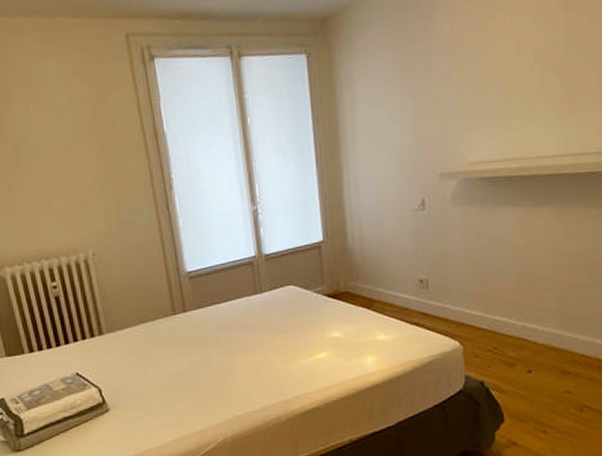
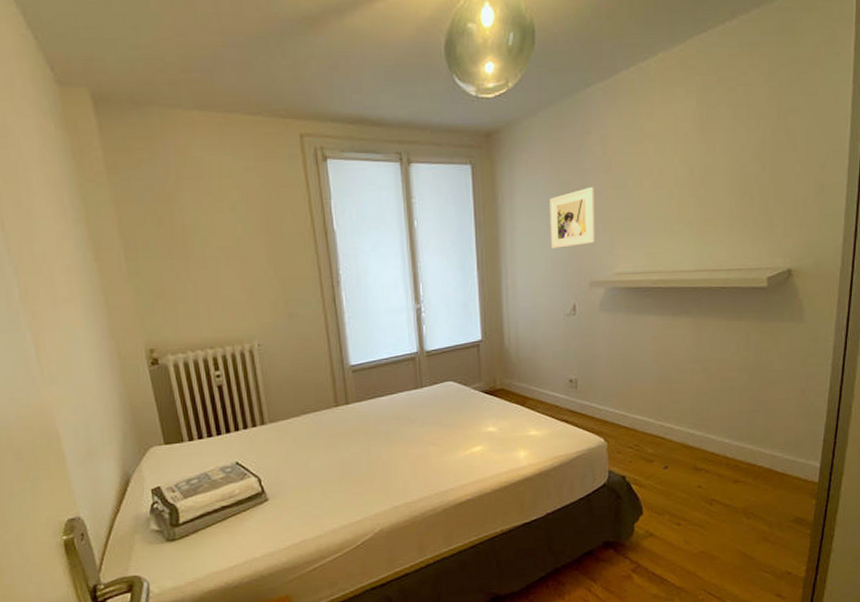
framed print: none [393,68,445,141] -> present [550,186,596,250]

